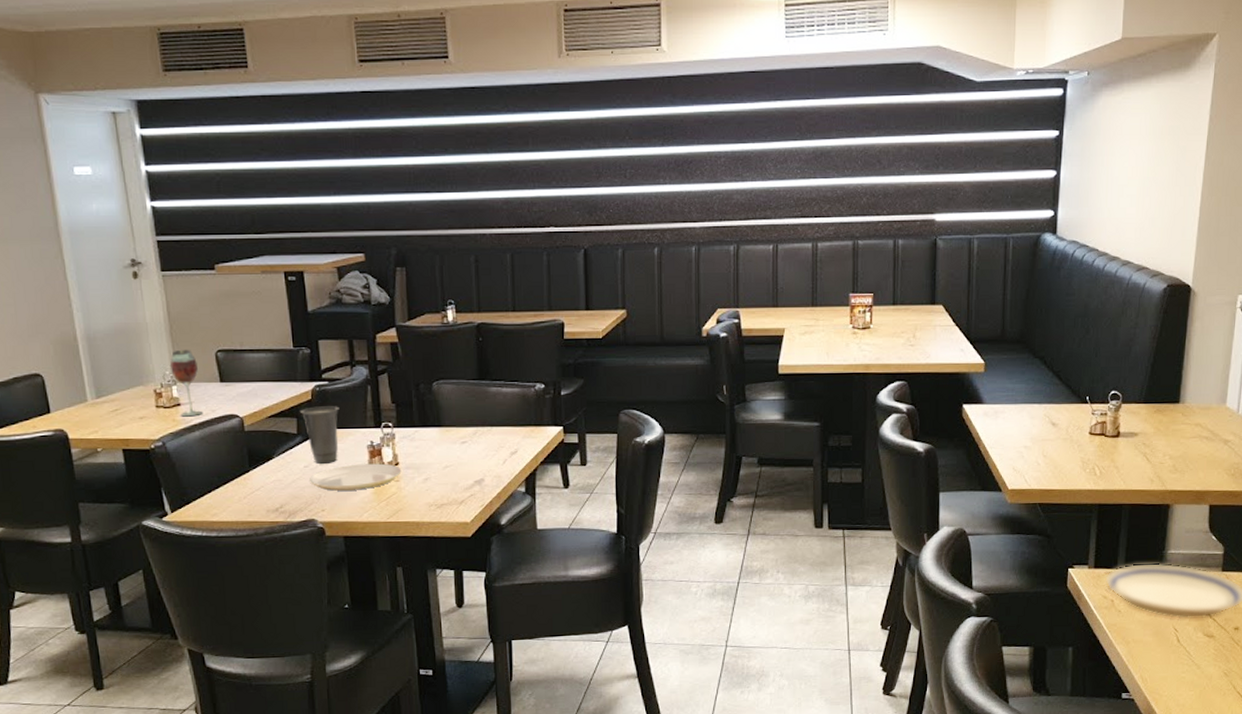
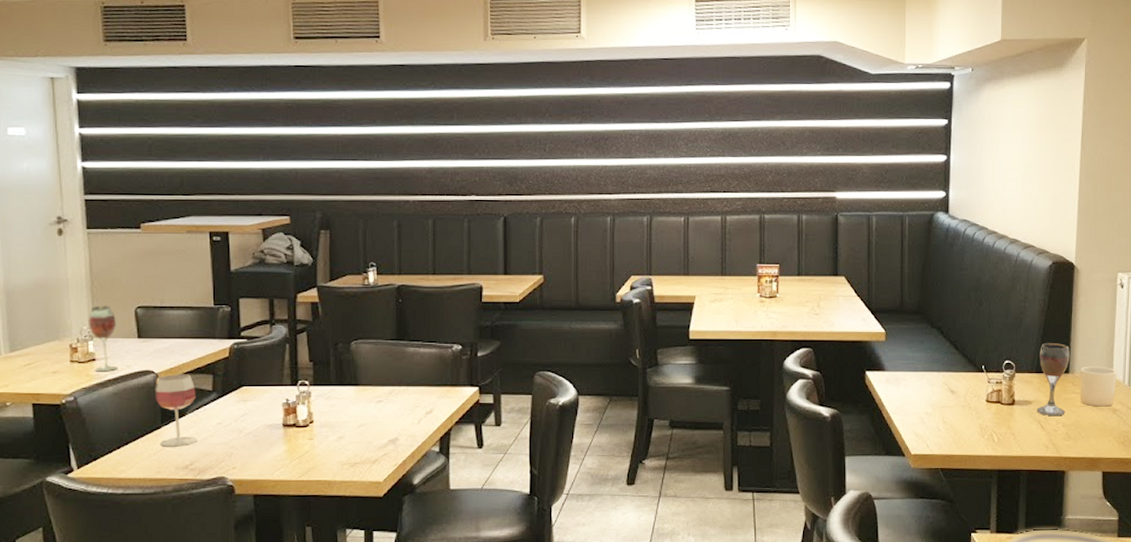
wineglass: none [240,418,285,490] -> present [155,374,197,447]
cup: present [299,406,339,464] -> none [216,363,256,421]
plate: present [310,463,402,491] -> none [222,421,316,448]
cup: none [1142,372,1181,449] -> present [1036,343,1070,417]
mug: none [1189,395,1232,438] -> present [1079,366,1118,407]

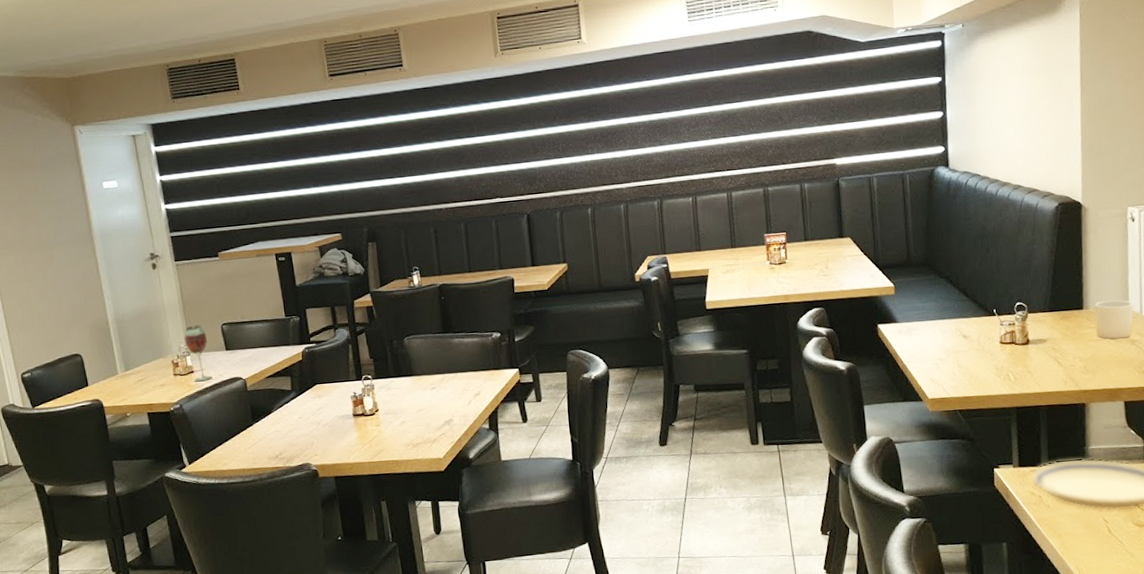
wineglass: present [155,374,197,447] -> none [244,378,283,441]
cup: present [1036,343,1070,417] -> none [1051,281,1083,352]

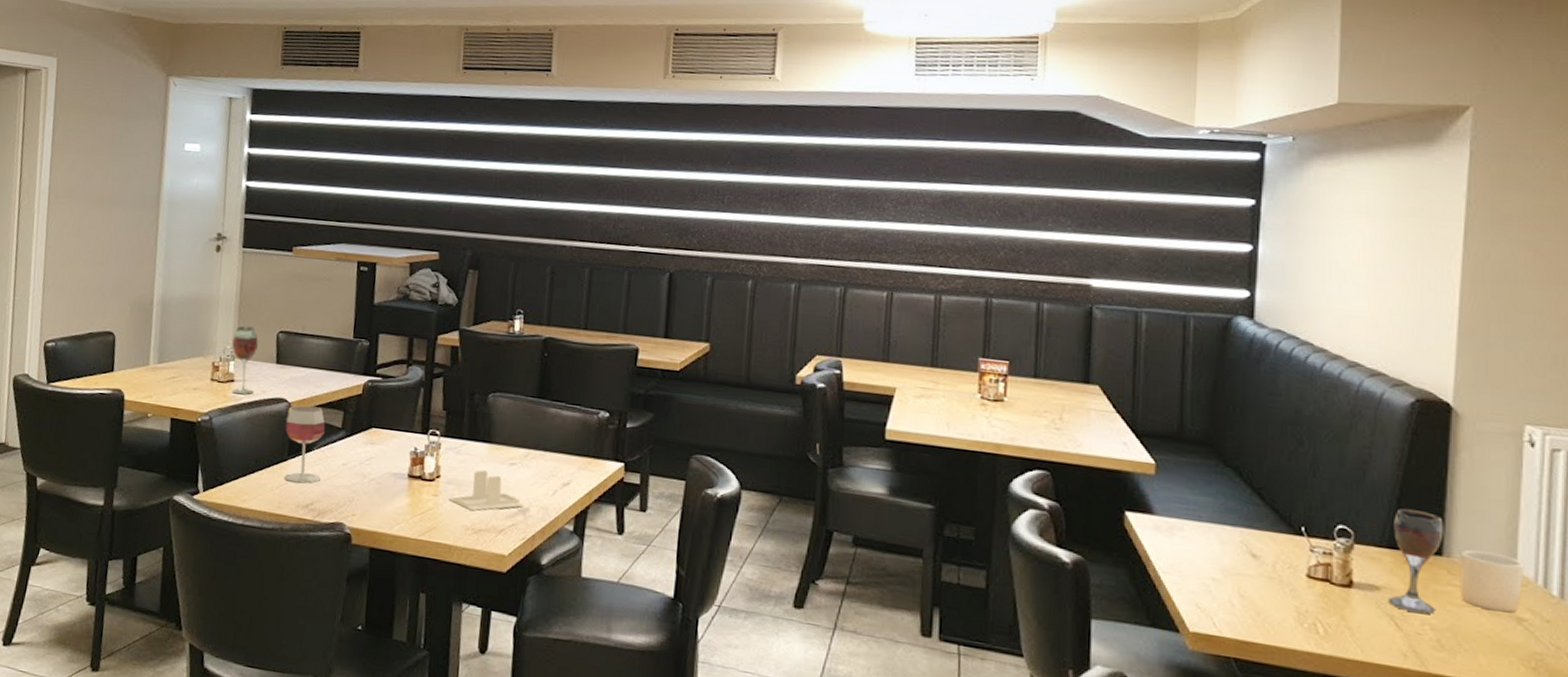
wineglass: none [244,378,283,441] -> present [284,405,326,484]
napkin holder: none [389,398,449,431] -> present [449,470,525,512]
cup: none [1051,281,1083,352] -> present [1388,508,1444,614]

